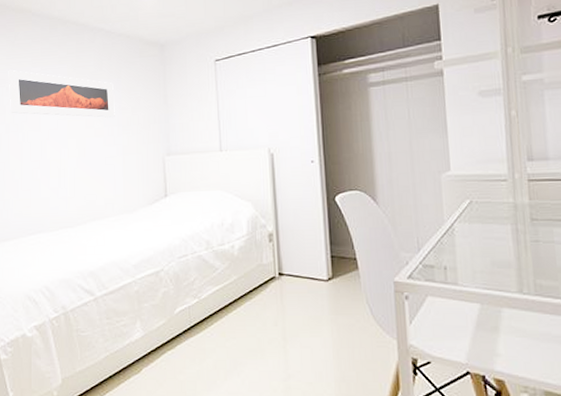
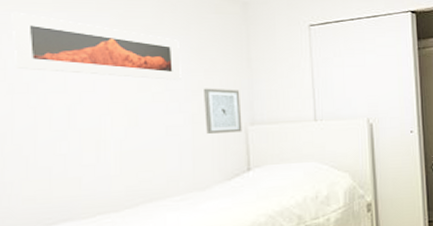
wall art: none [131,123,161,163] -> present [204,88,242,134]

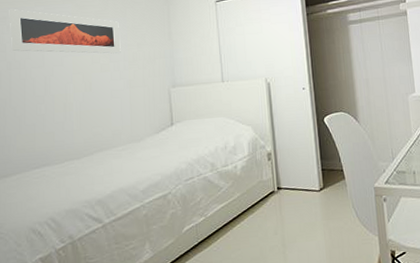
wall art: present [204,88,242,134] -> none [137,58,167,96]

